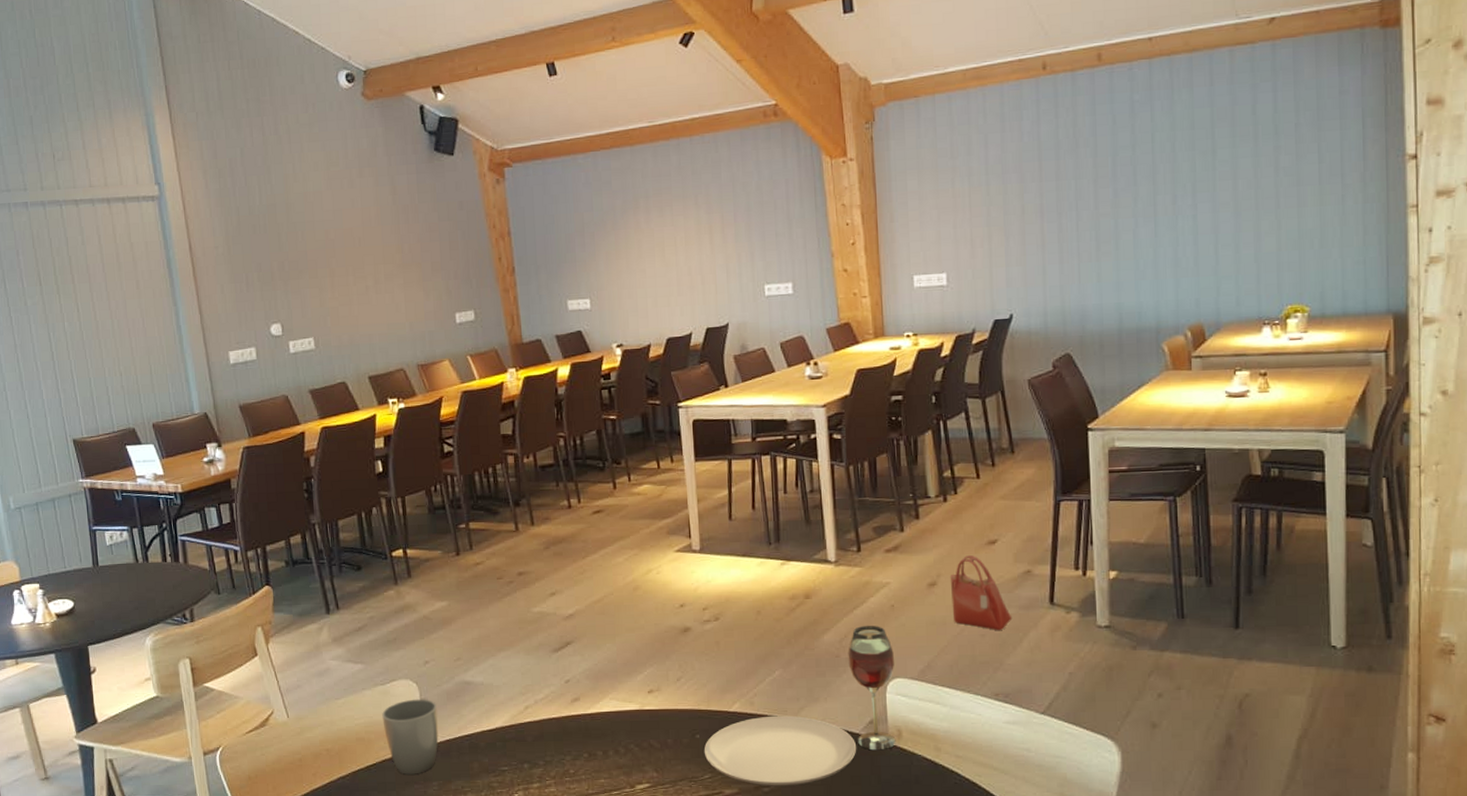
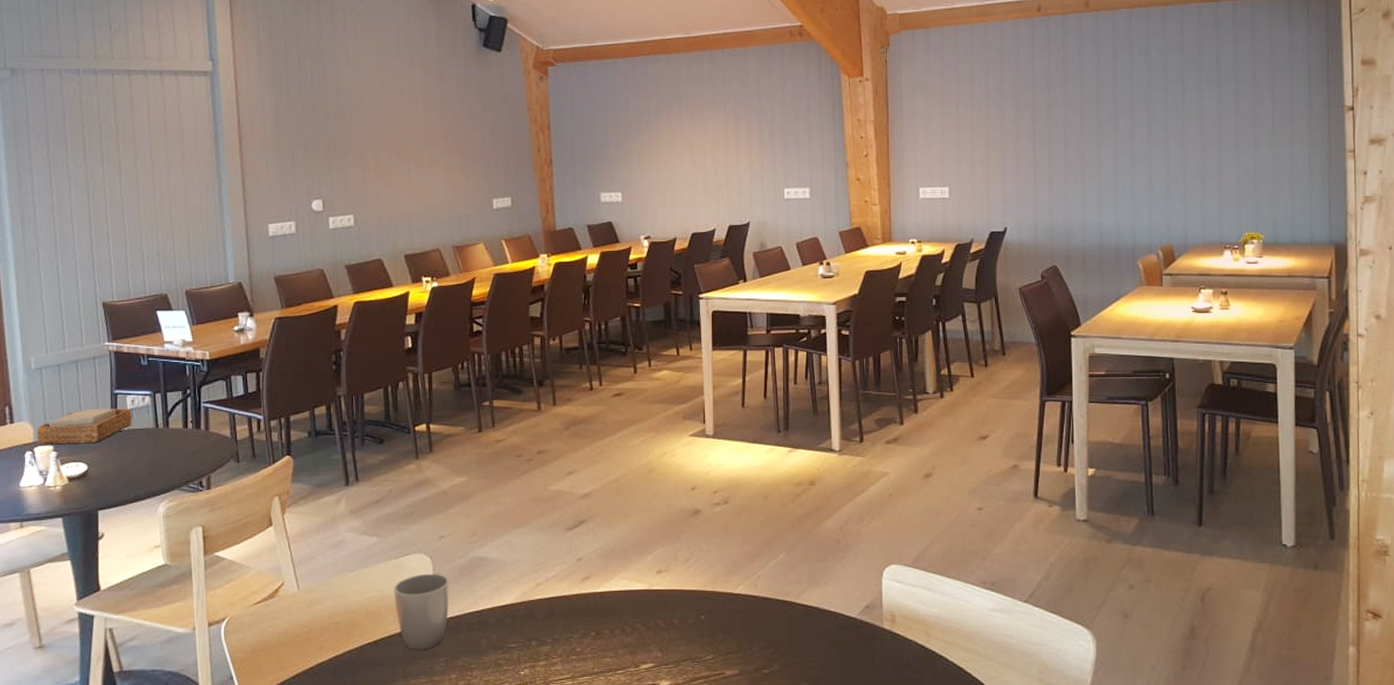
napkin holder: none [21,544,113,583] -> present [36,409,132,445]
plate: present [704,715,857,787] -> none [707,598,853,669]
wineglass: present [848,625,896,751] -> none [848,512,890,635]
handbag: present [950,555,1012,630] -> none [944,449,1000,521]

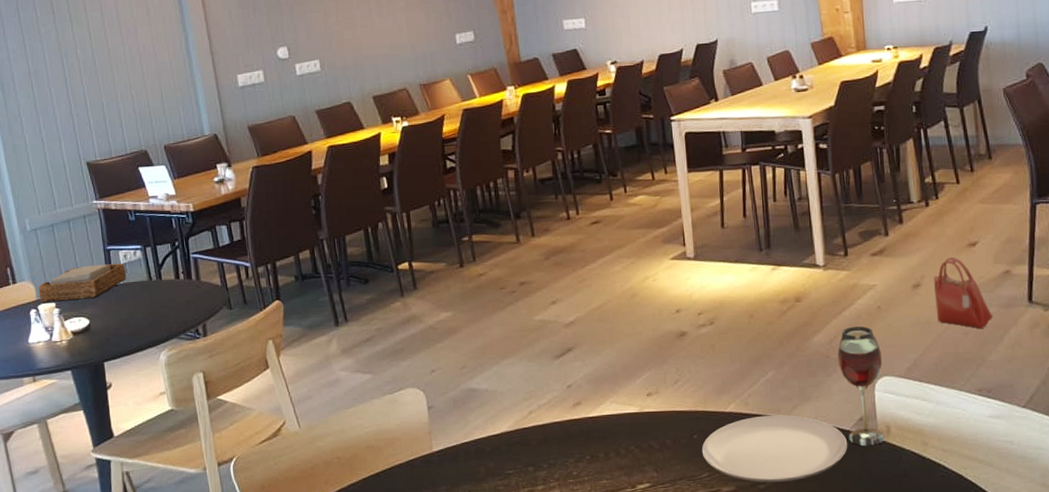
cup: present [394,573,450,650] -> none [391,406,446,480]
plate: none [707,598,853,669] -> present [701,414,848,484]
wineglass: none [848,512,890,635] -> present [837,326,885,447]
handbag: none [944,449,1000,521] -> present [933,257,993,328]

